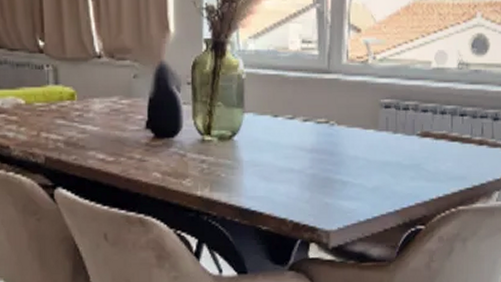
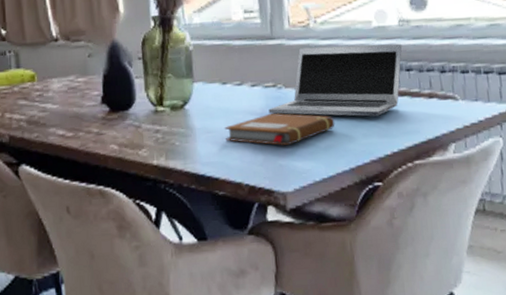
notebook: none [272,150,385,184] -> present [224,113,335,146]
laptop: none [319,85,459,160] -> present [268,44,403,117]

